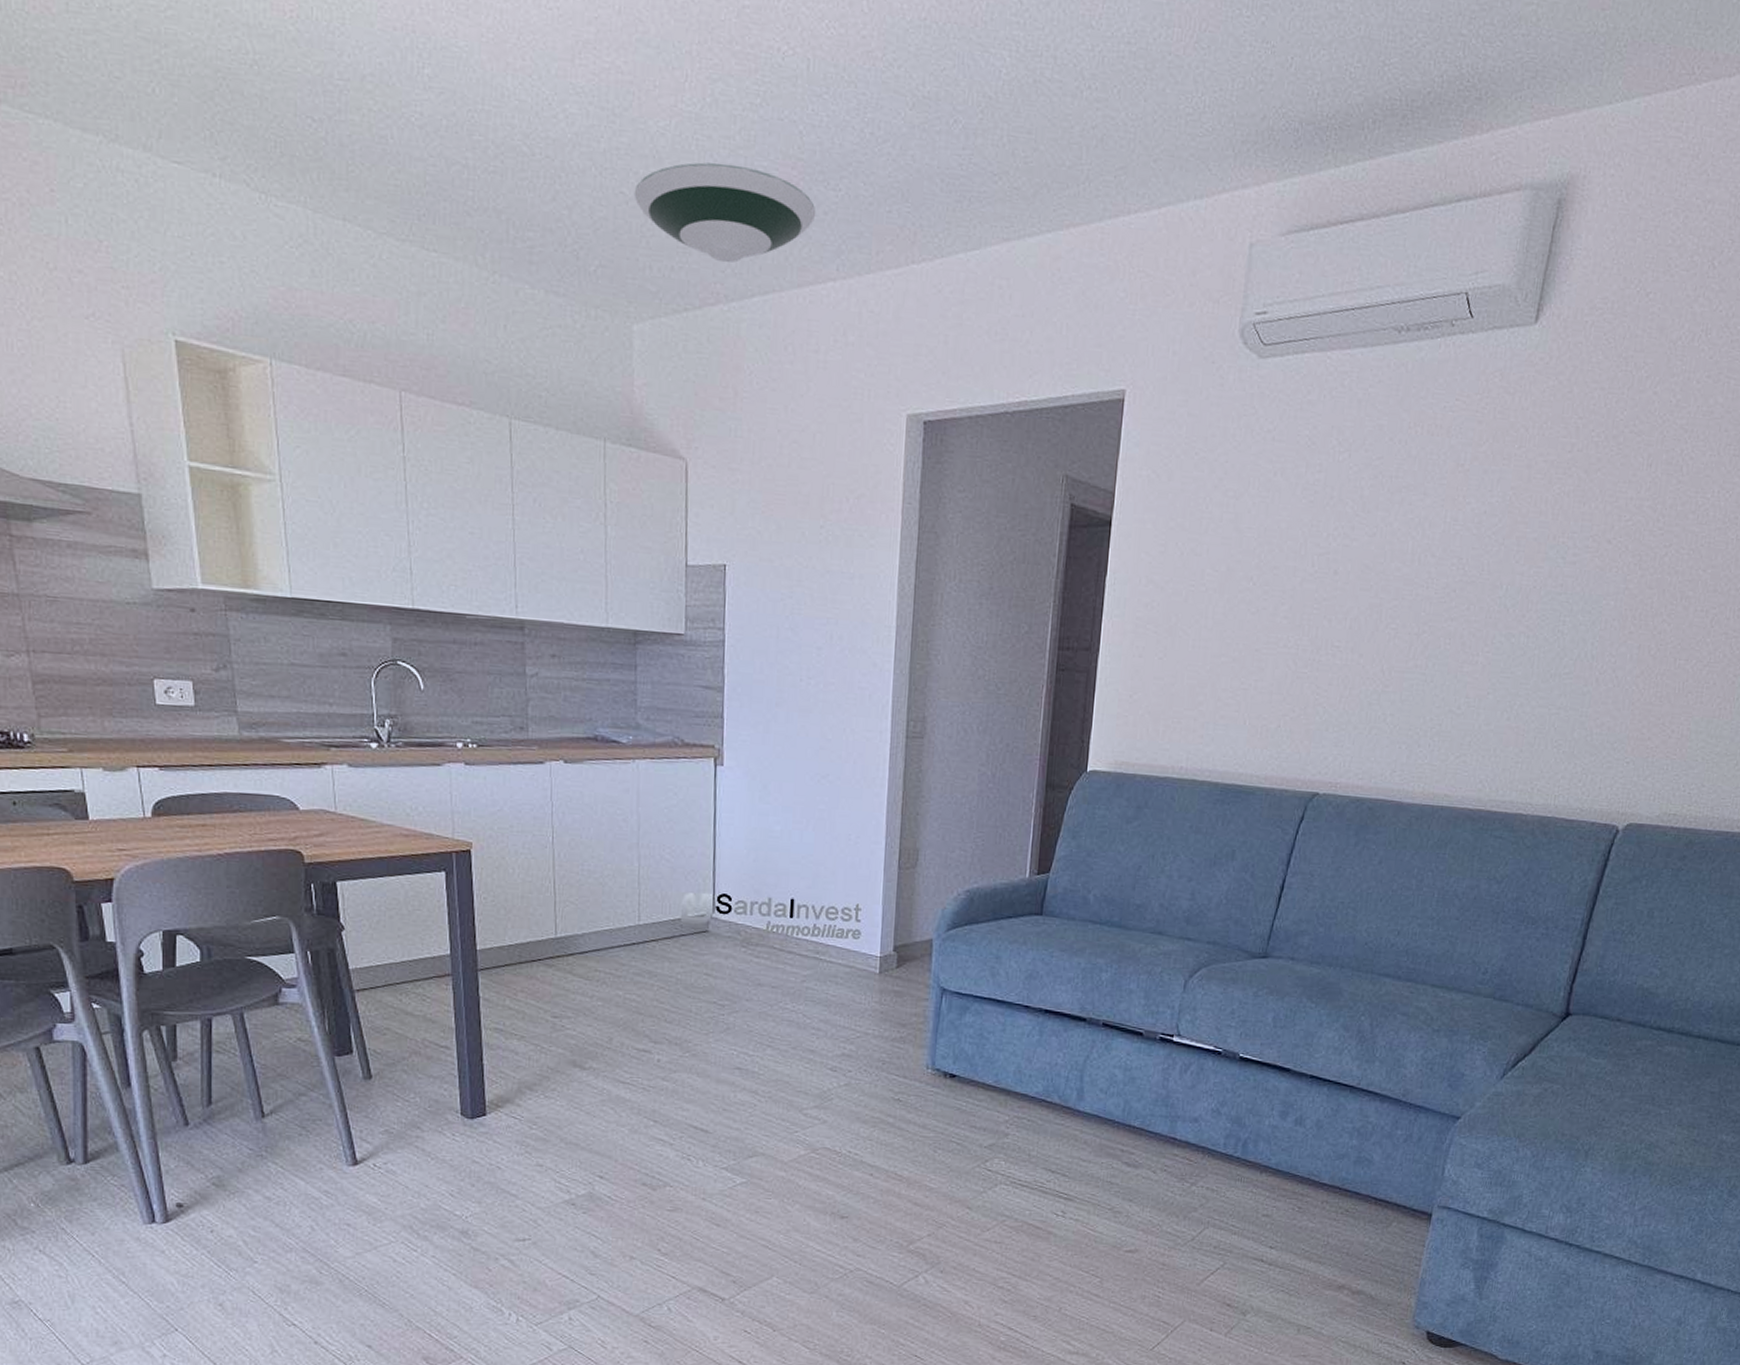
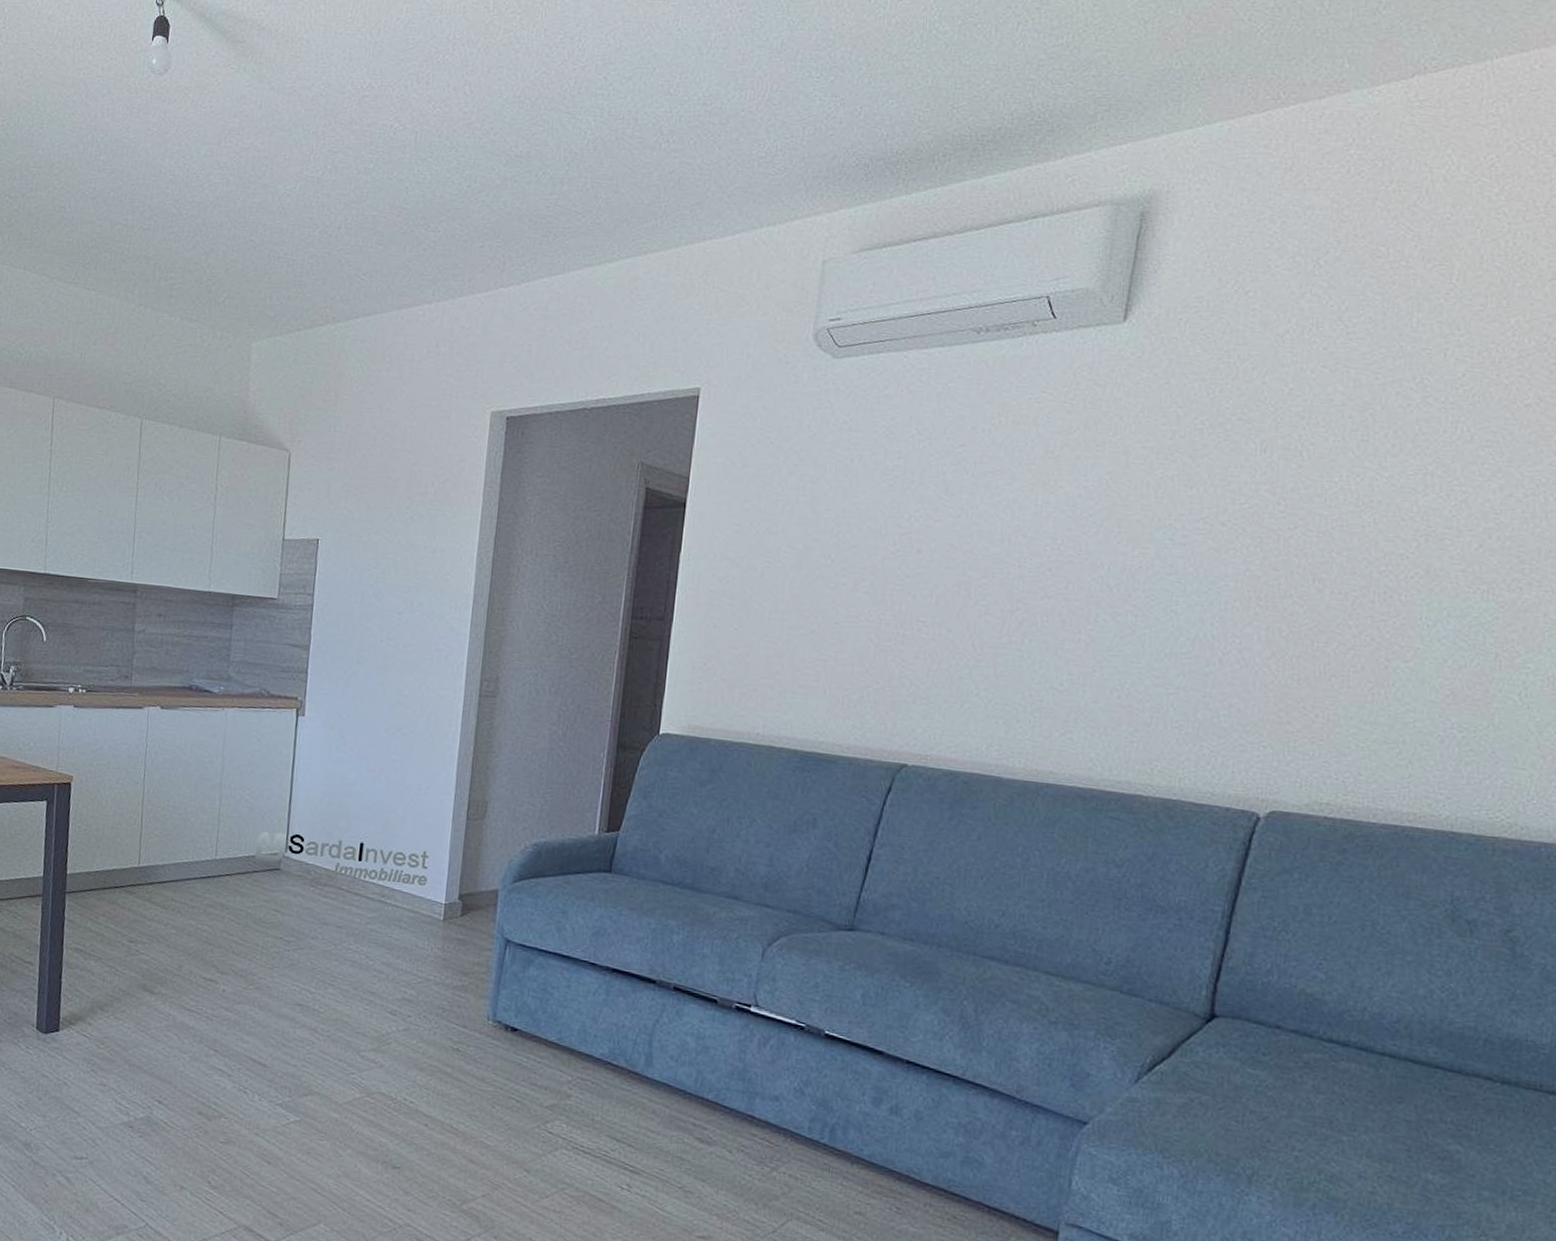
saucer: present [634,162,816,264] -> none [261,214,417,292]

